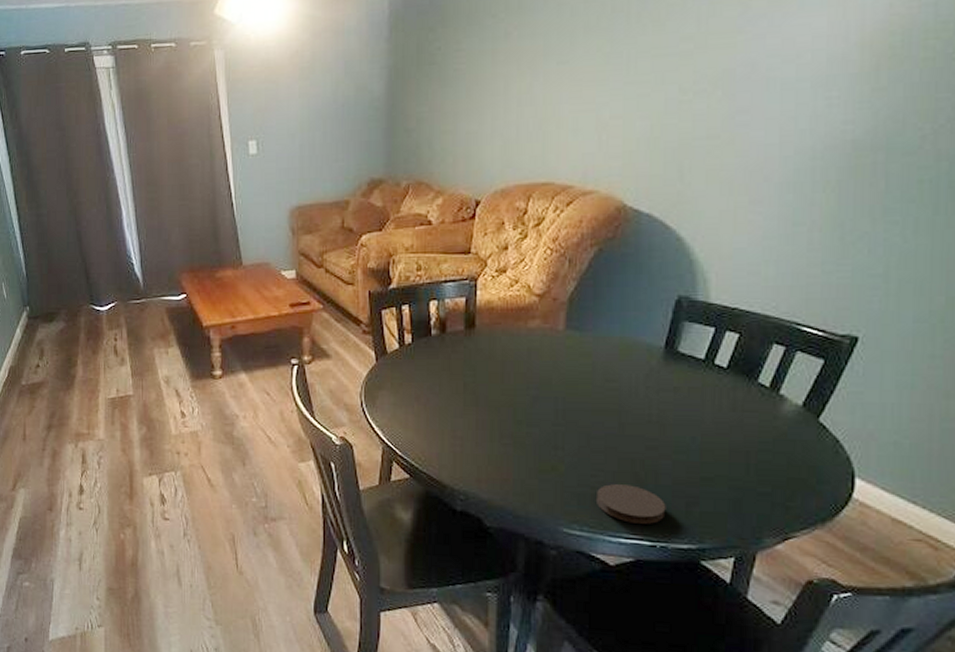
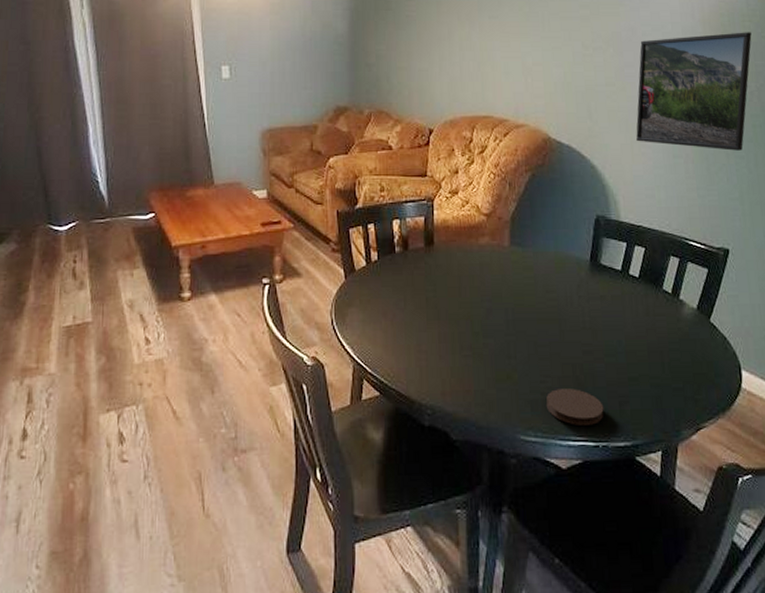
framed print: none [743,53,936,215] -> present [636,32,752,151]

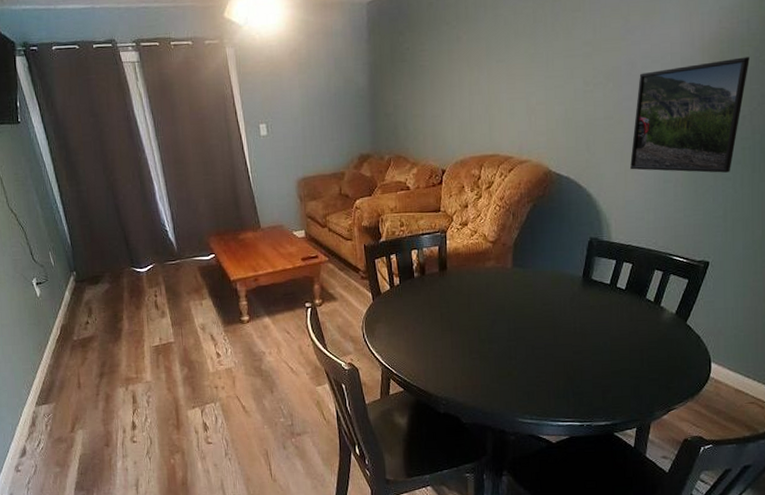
coaster: present [545,387,604,425] -> none [540,381,589,410]

